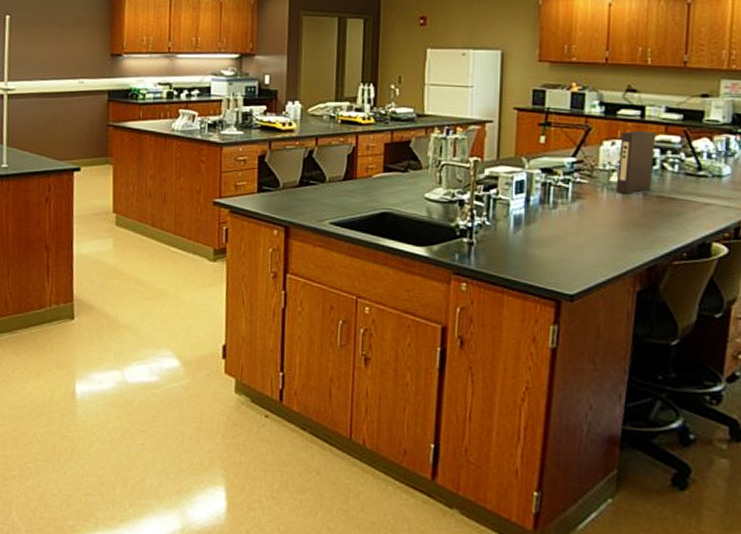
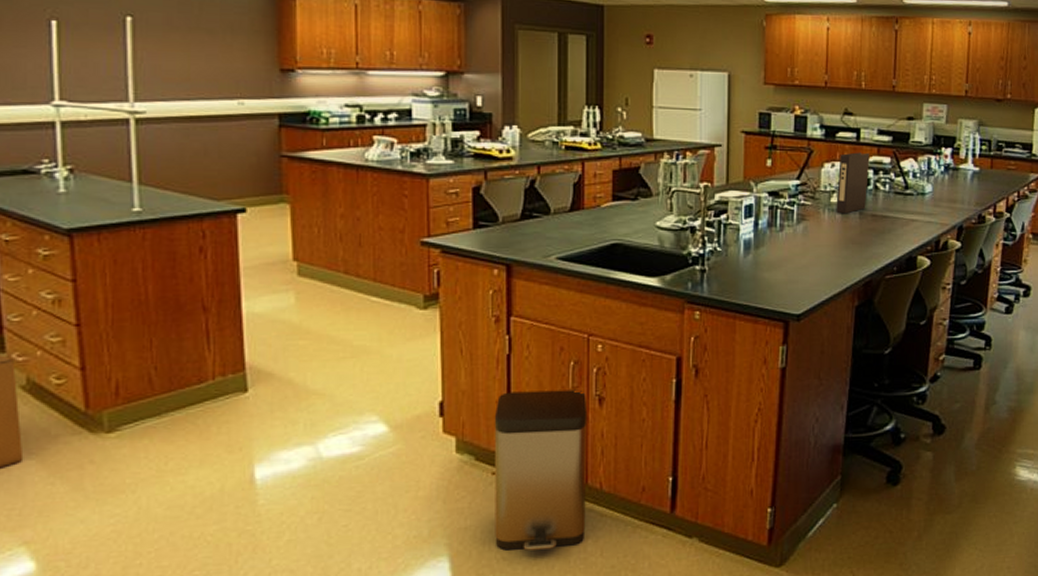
pedal bin: none [265,343,354,496] -> present [494,389,588,551]

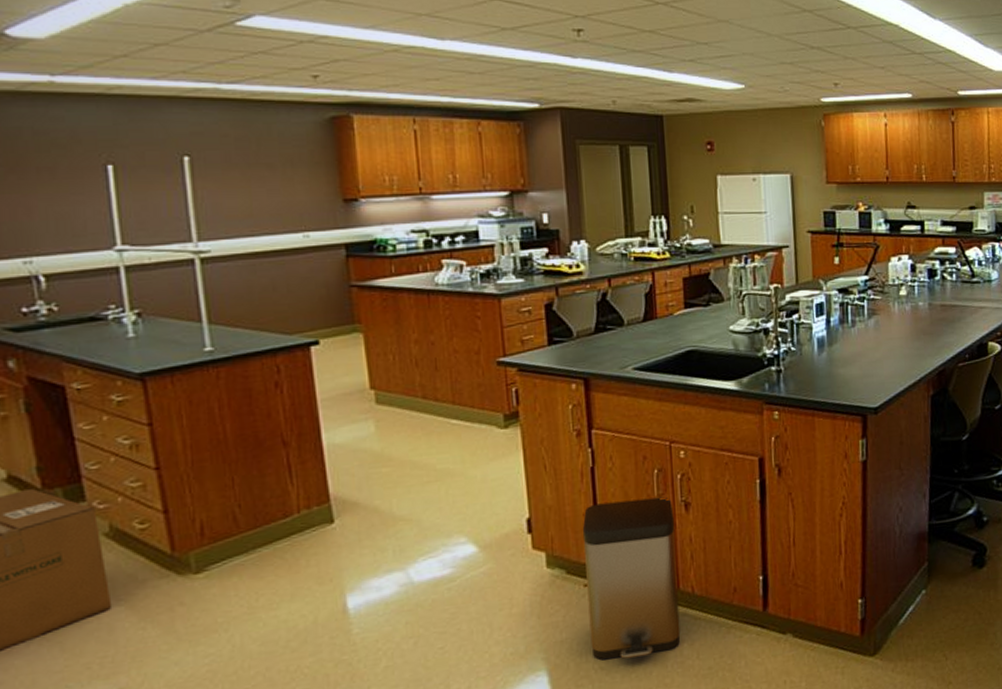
binder: present [836,152,870,214] -> none [905,244,936,306]

